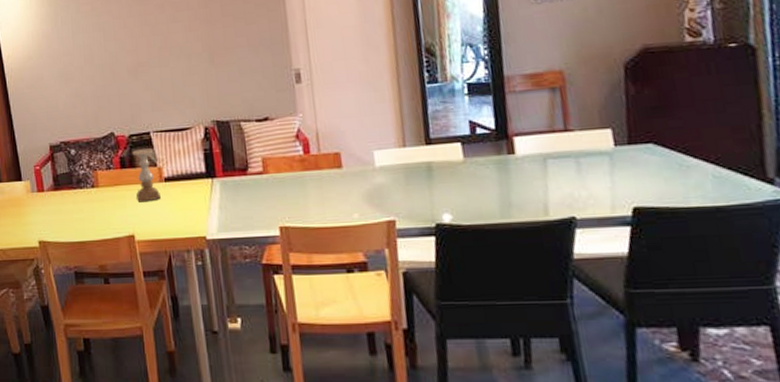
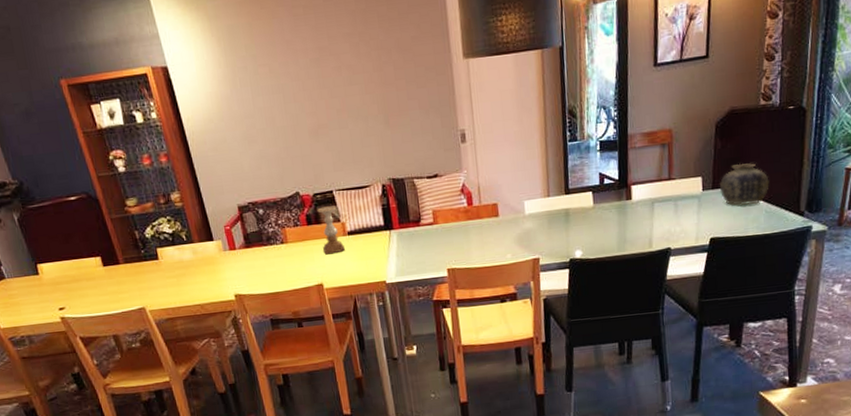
vase: none [638,113,714,168] -> present [719,163,769,206]

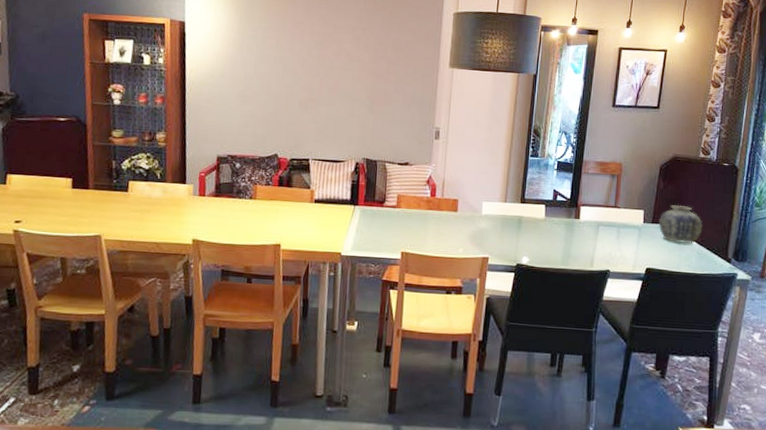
candle holder: present [317,206,345,255] -> none [288,172,310,218]

